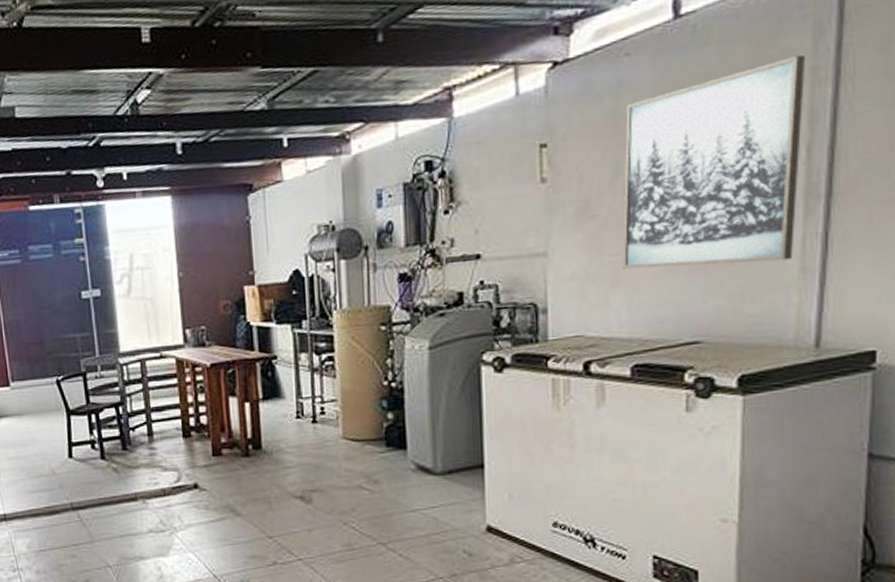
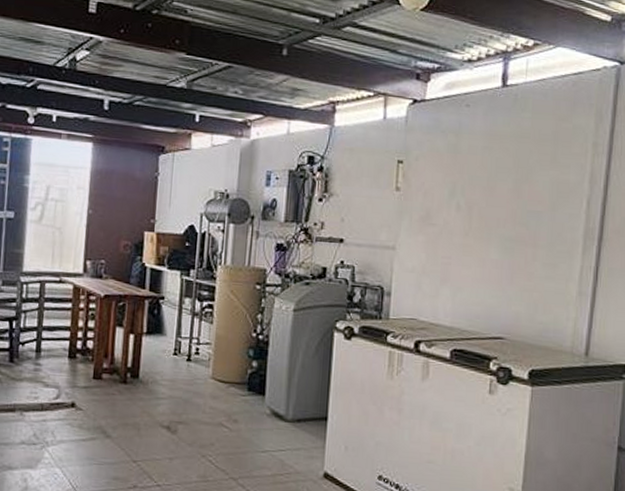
wall art: present [622,54,806,270] -> none [451,131,590,284]

